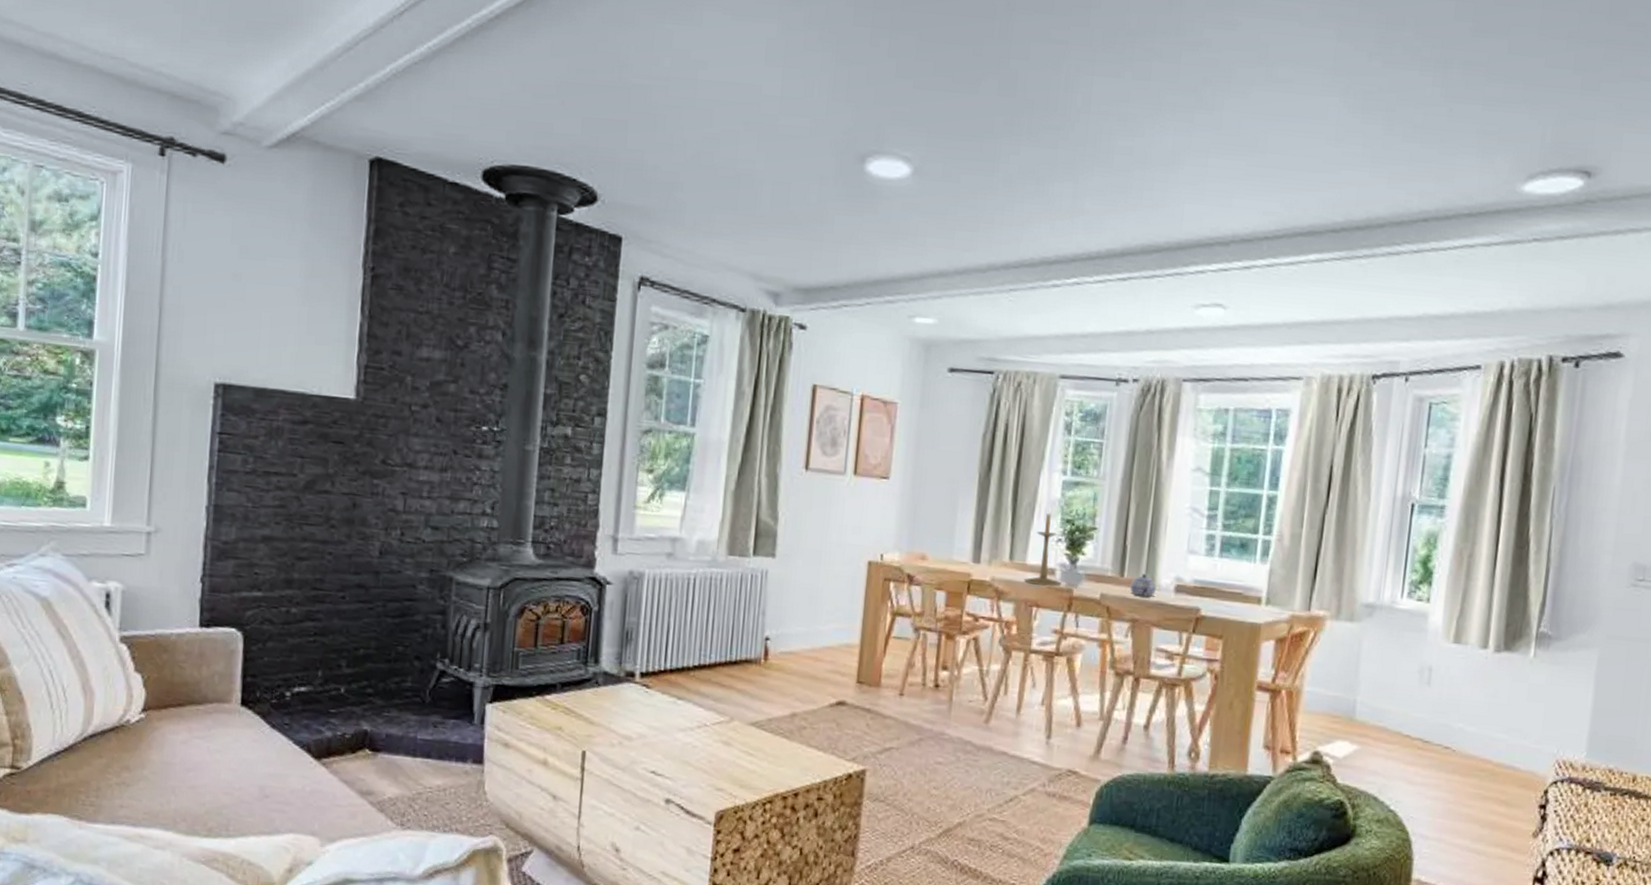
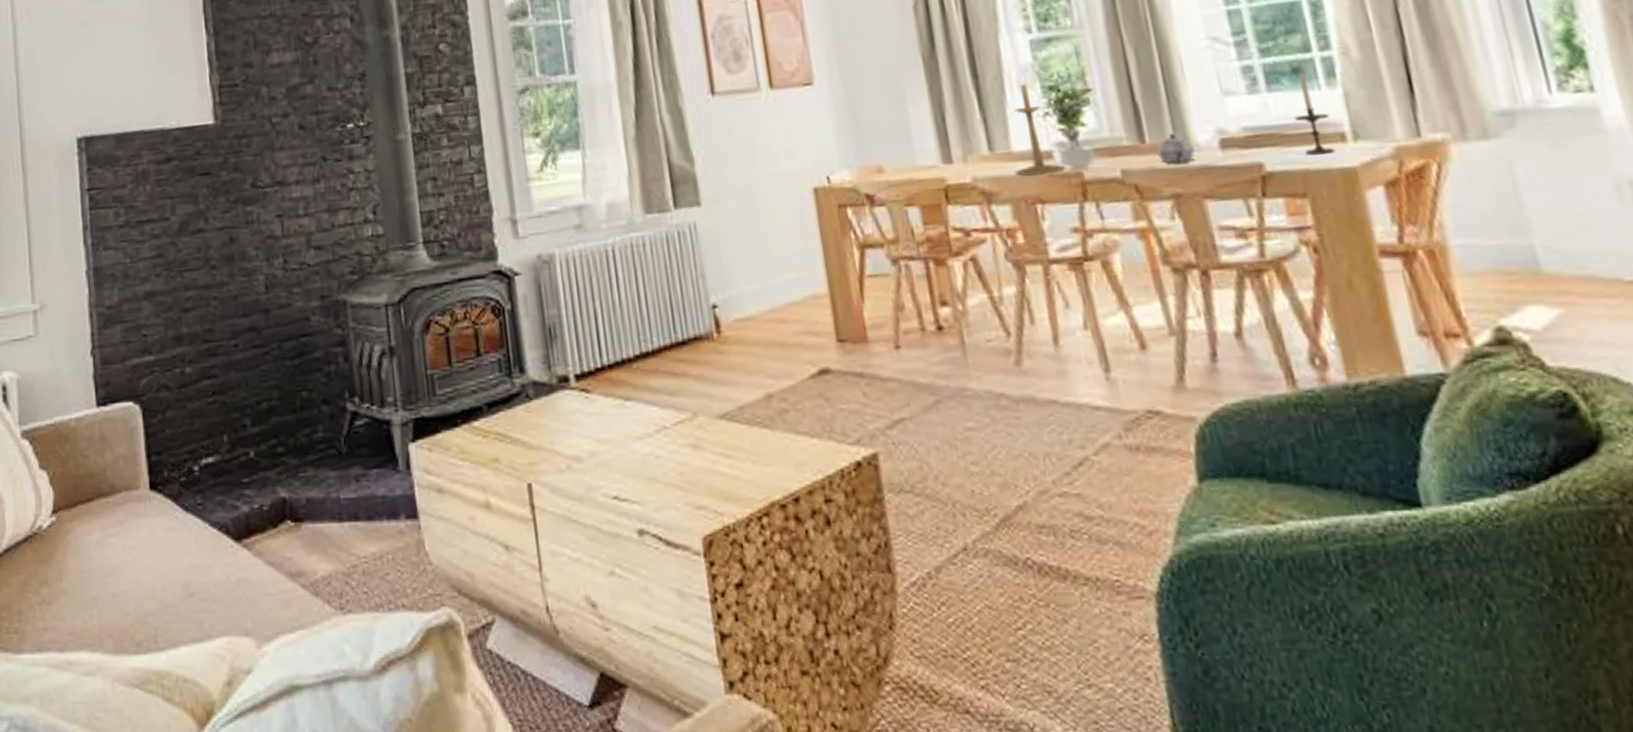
candlestick: none [1231,542,1255,611] -> present [1294,65,1335,155]

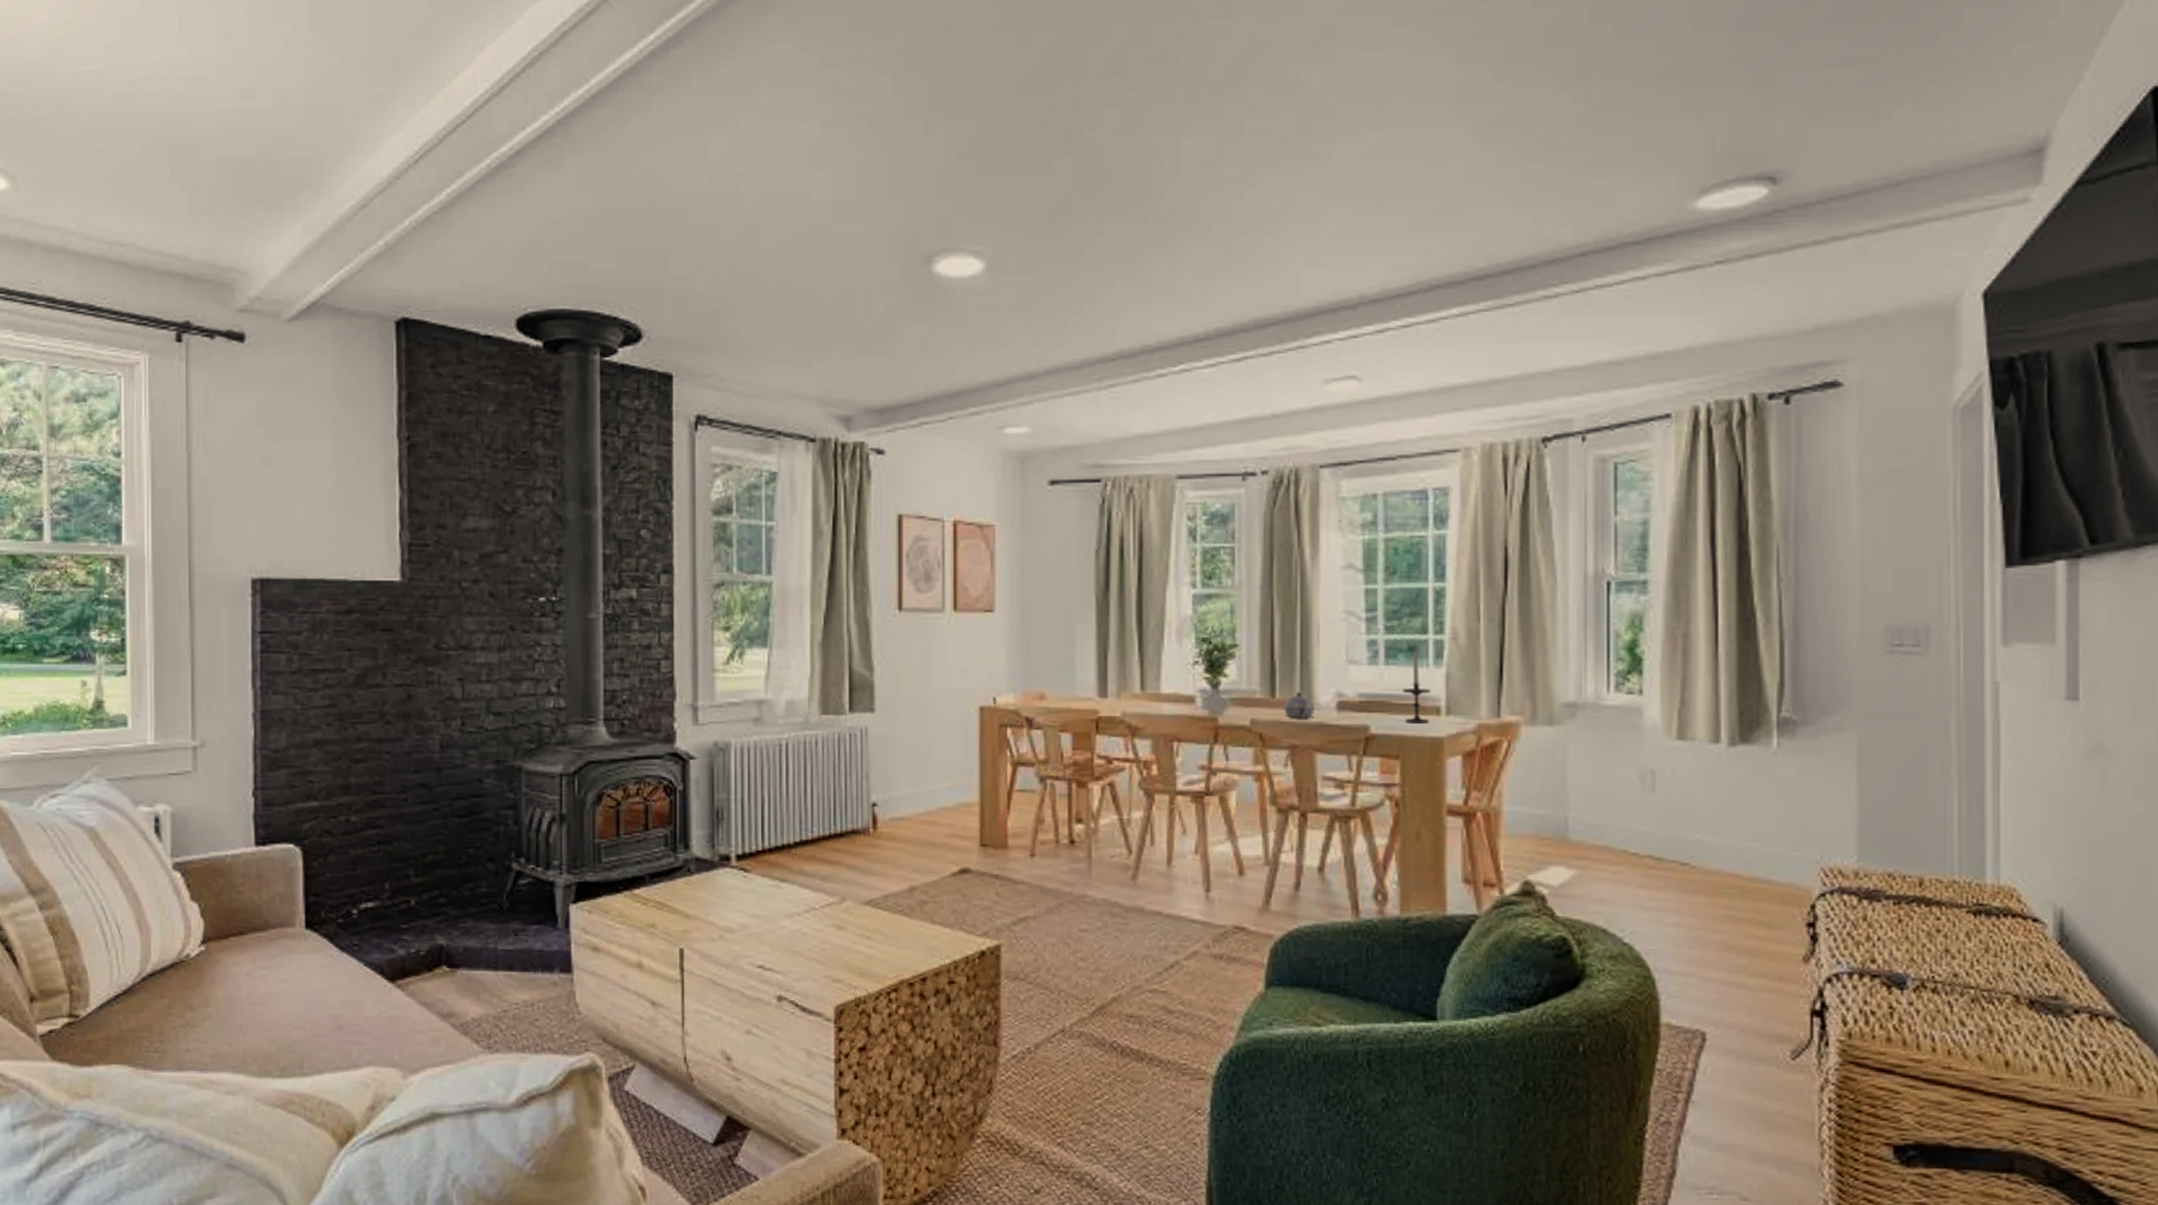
candlestick: present [1014,73,1066,177] -> none [1159,623,1204,717]

